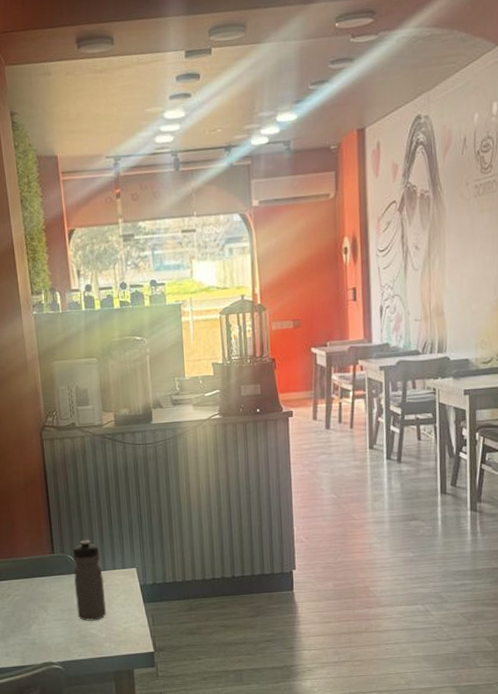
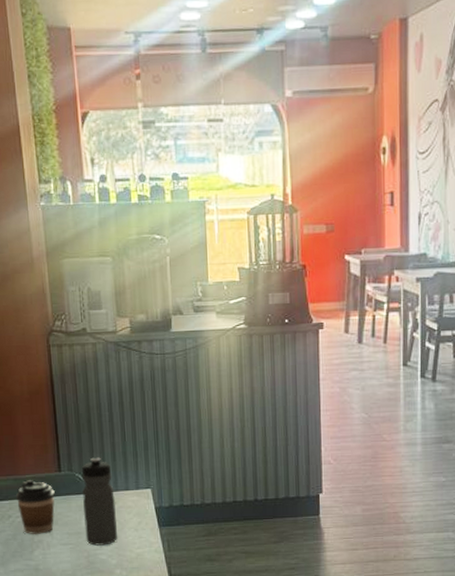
coffee cup: none [14,562,49,612] -> present [15,480,55,535]

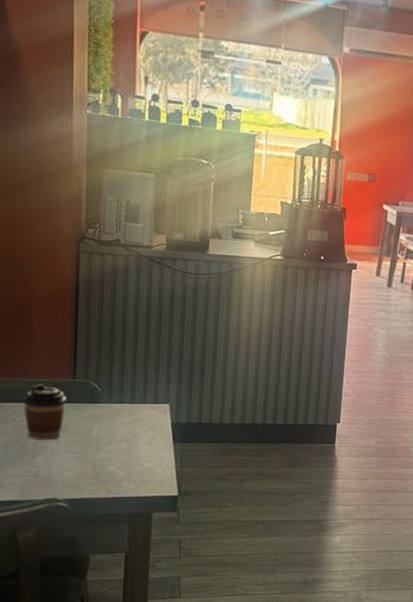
water bottle: present [81,457,117,546] -> none [94,367,131,457]

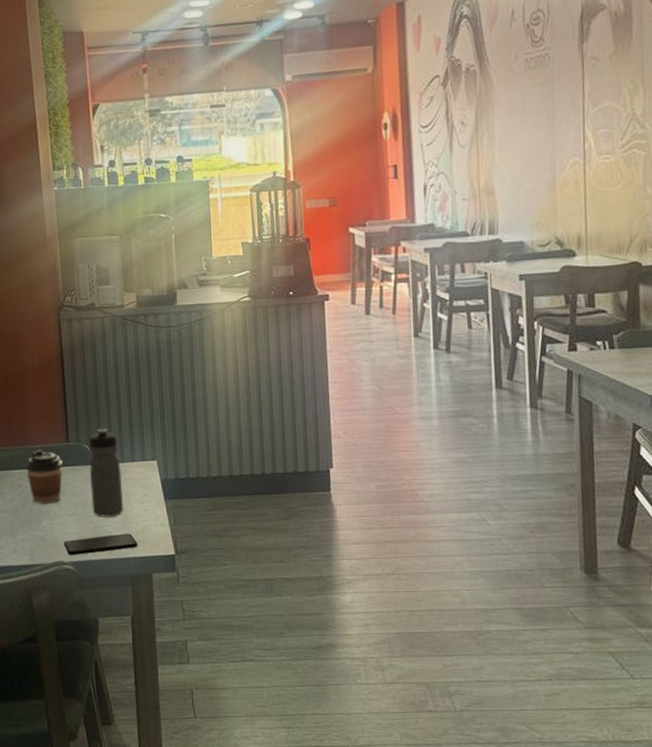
smartphone: none [59,473,141,493] -> present [63,533,138,556]
water bottle: none [94,367,131,457] -> present [89,428,123,517]

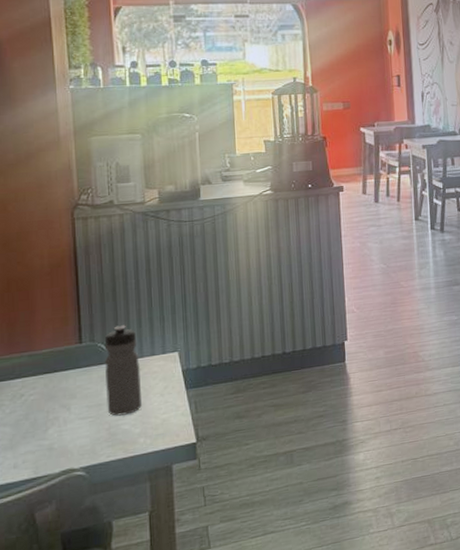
coffee cup: present [25,450,63,505] -> none [29,354,74,412]
smartphone: present [63,533,138,556] -> none [74,428,157,461]

